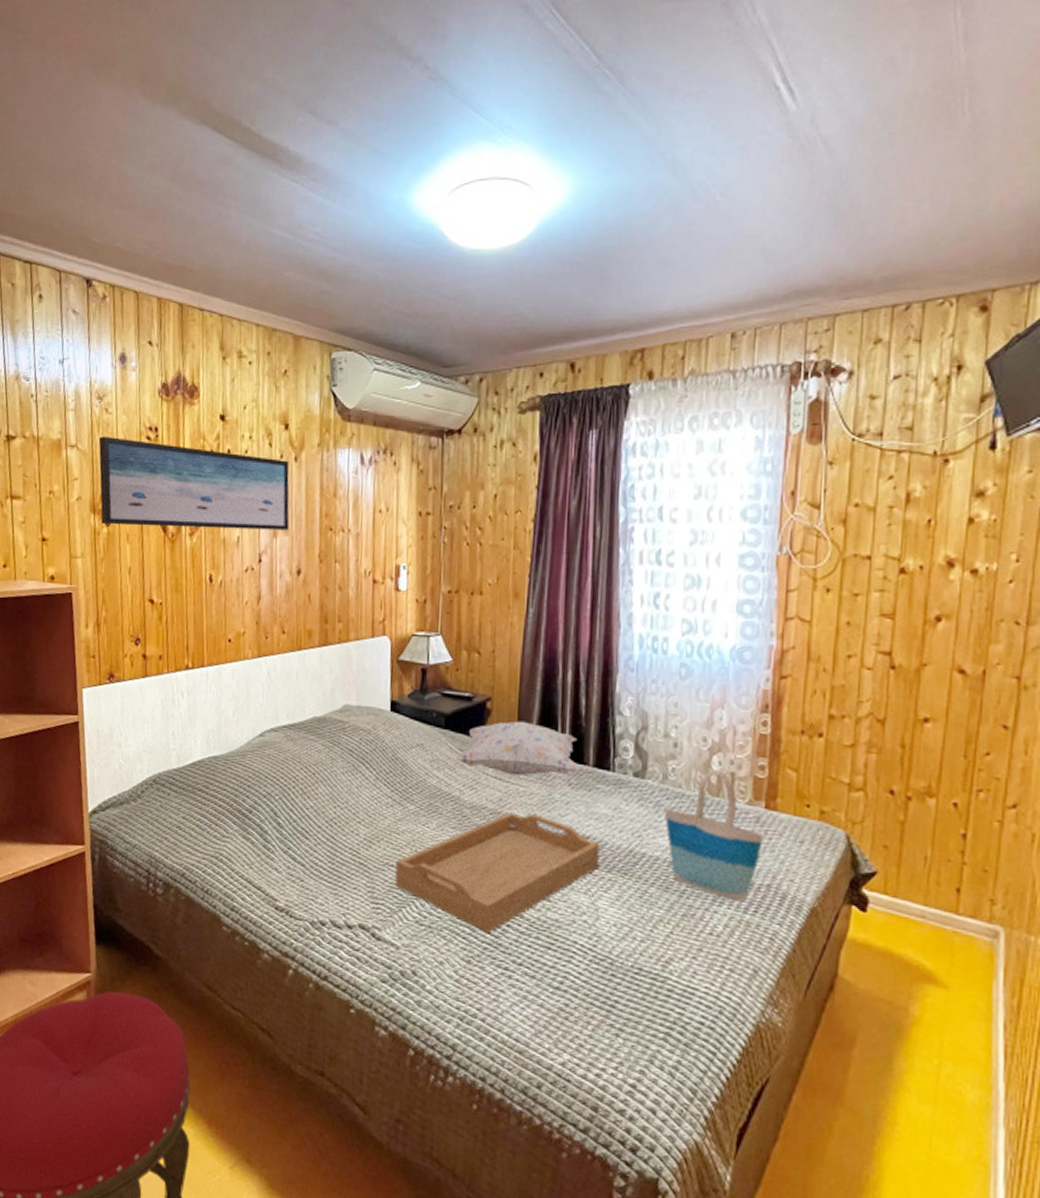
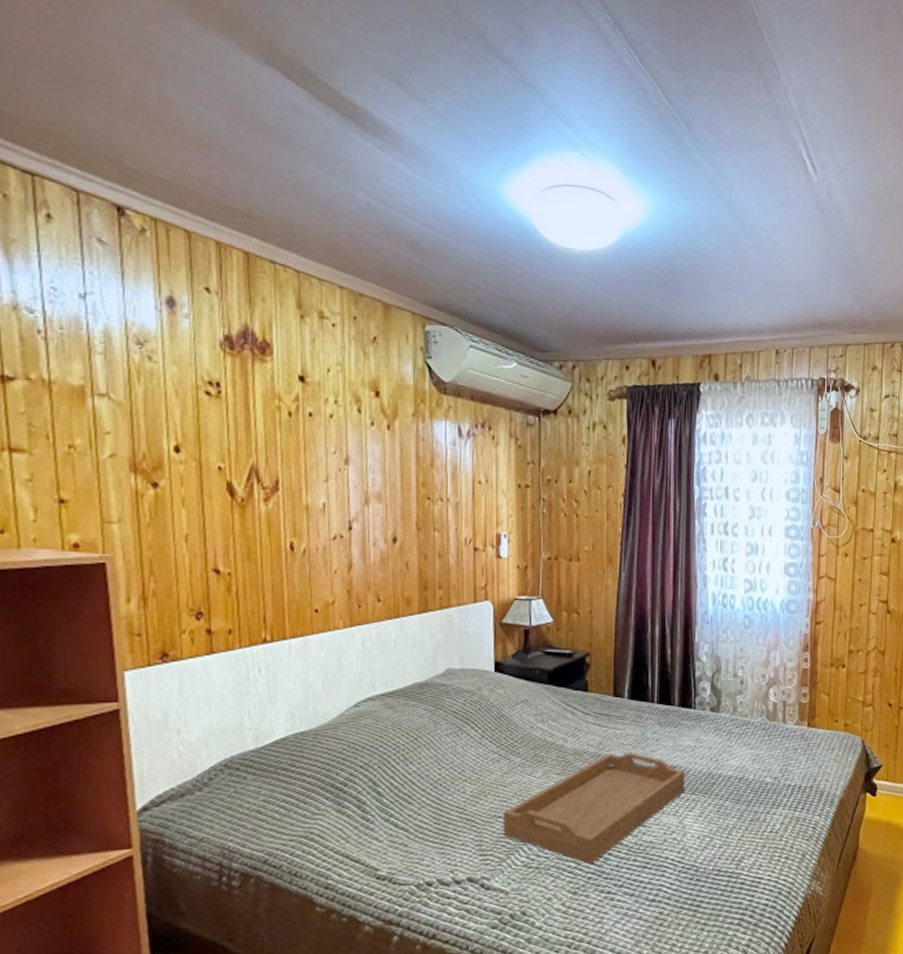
wall art: present [98,436,290,531] -> none [139,386,383,498]
decorative pillow: present [455,721,580,776] -> none [558,672,667,720]
tote bag: present [664,769,764,903] -> none [734,699,807,803]

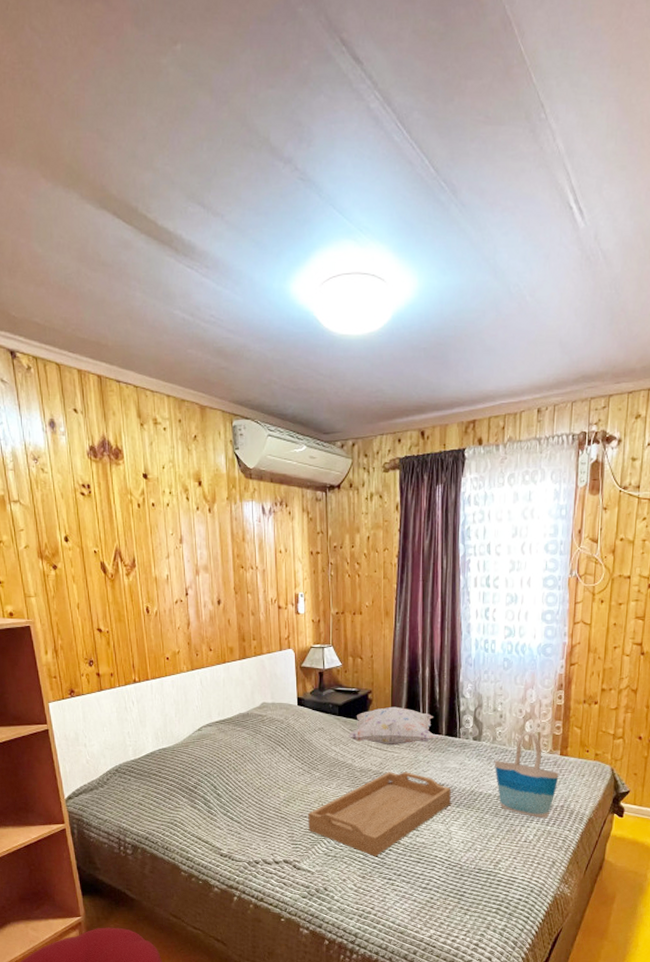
decorative pillow: none [558,672,667,720] -> present [347,706,436,746]
tote bag: none [734,699,807,803] -> present [494,731,559,819]

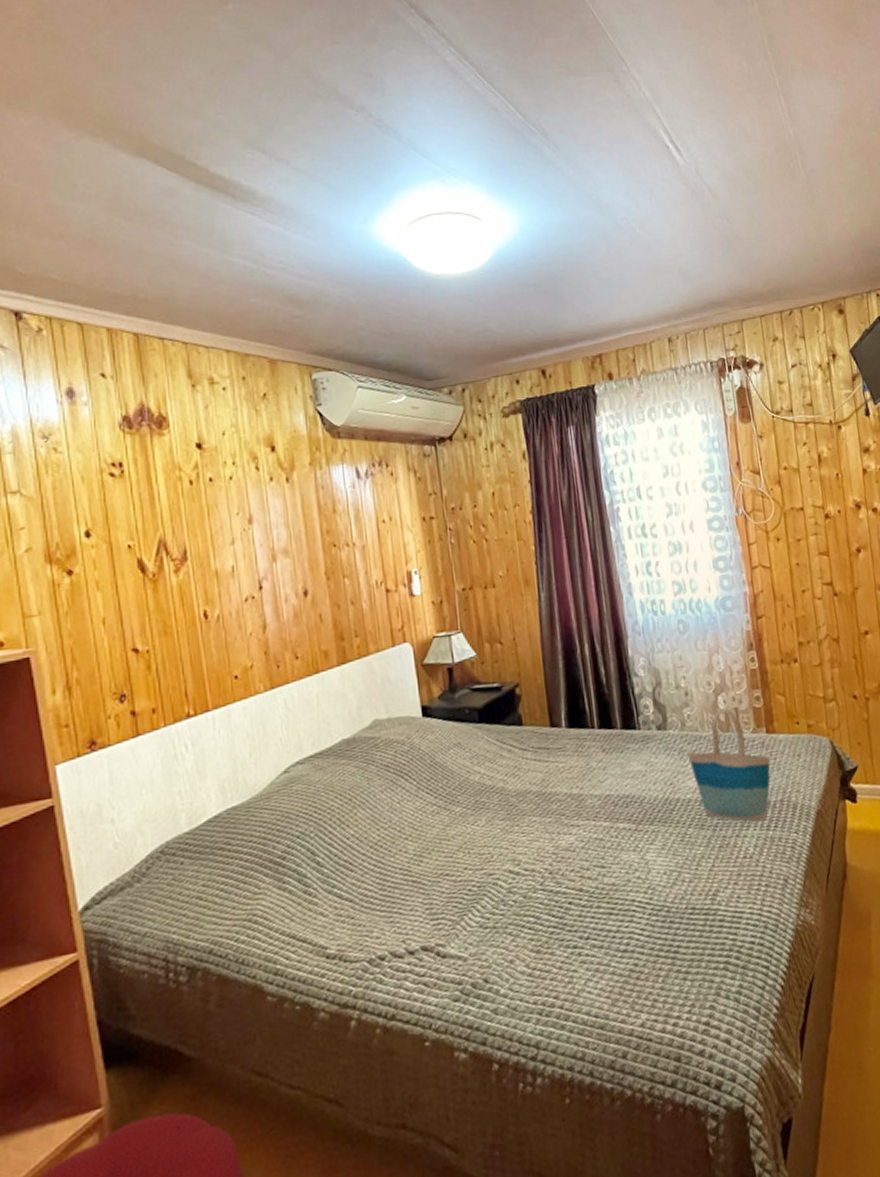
serving tray: present [308,772,451,856] -> none [450,786,642,917]
decorative pillow: present [347,706,436,746] -> none [494,699,610,755]

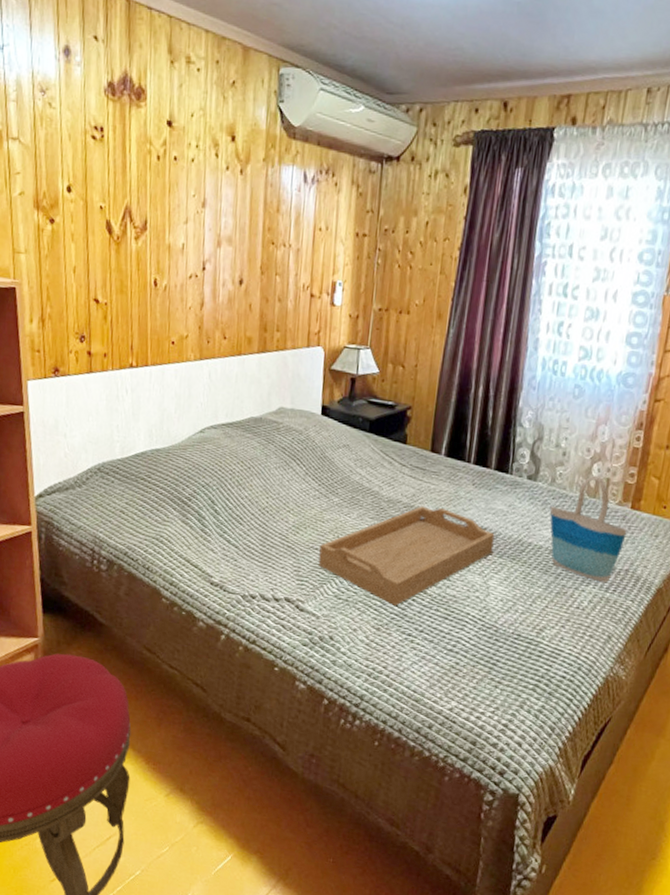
serving tray: none [450,786,642,917] -> present [318,506,495,606]

